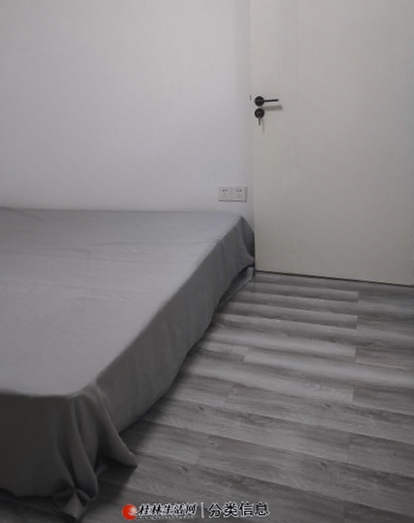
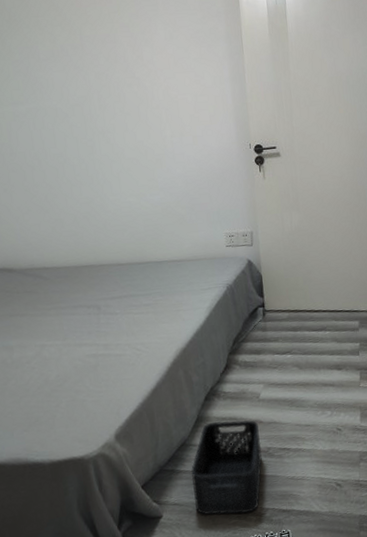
storage bin: none [168,379,243,478] -> present [190,420,263,516]

